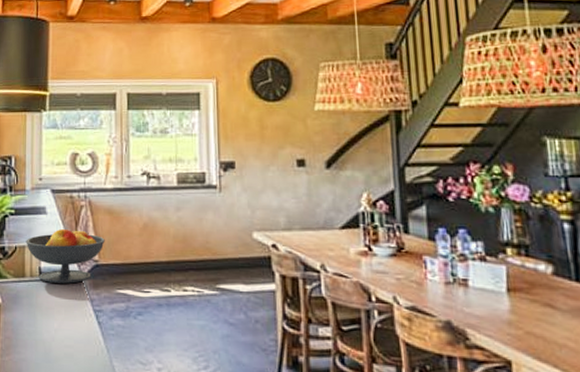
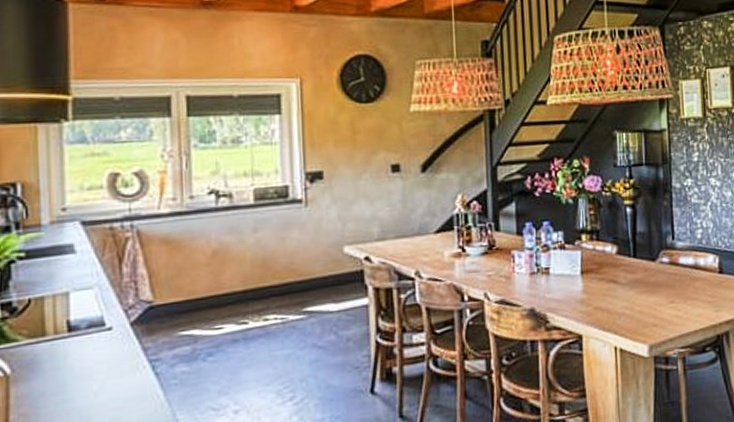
fruit bowl: present [26,228,105,284] -> none [45,266,161,338]

